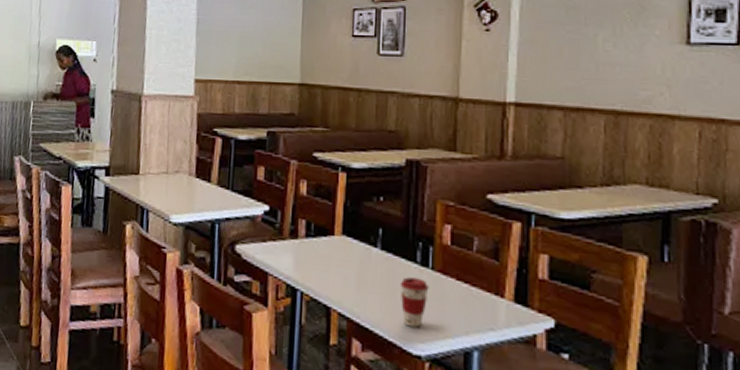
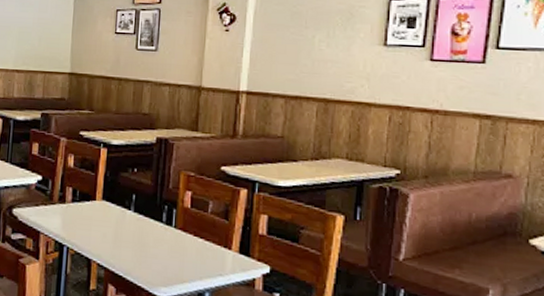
coffee cup: present [400,277,429,328] -> none [148,234,172,275]

